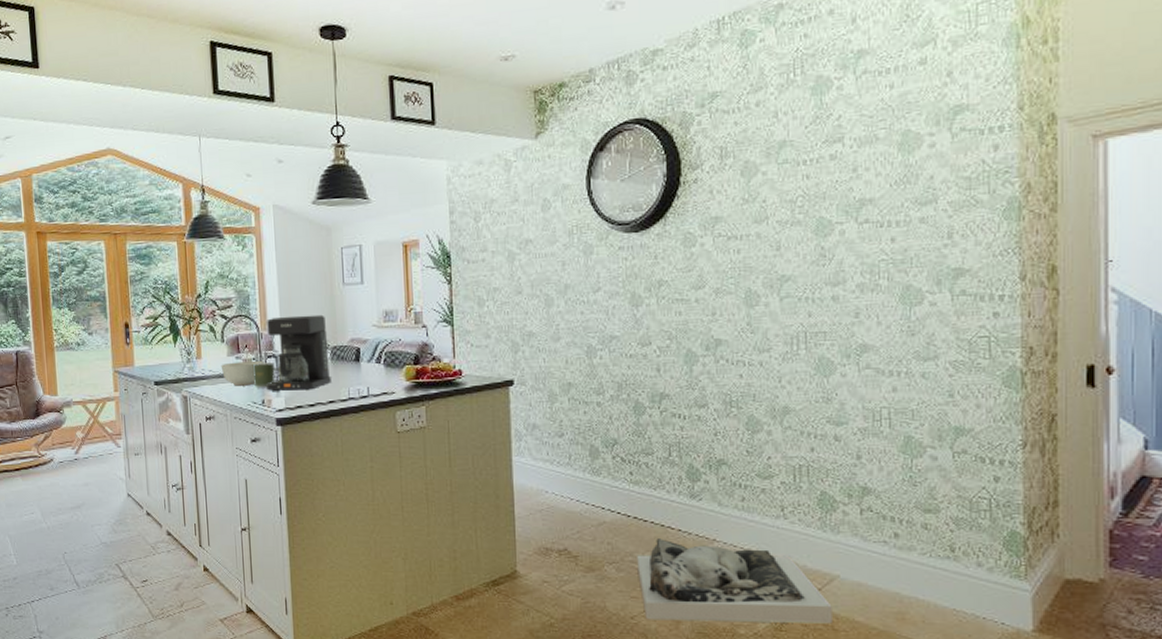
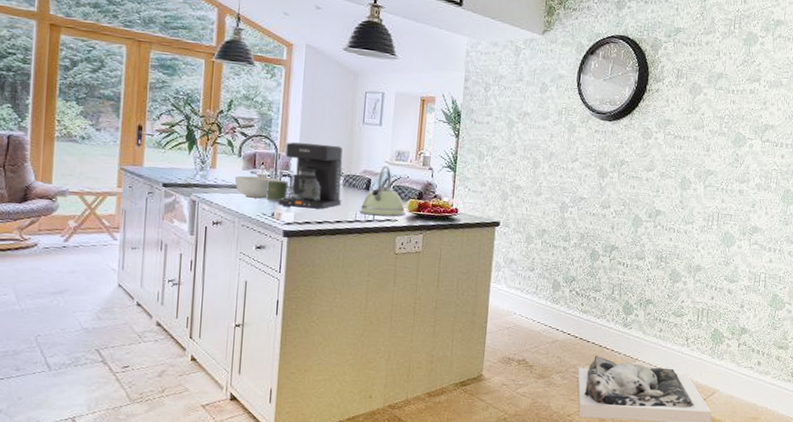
kettle: none [352,330,403,390] -> present [359,165,406,217]

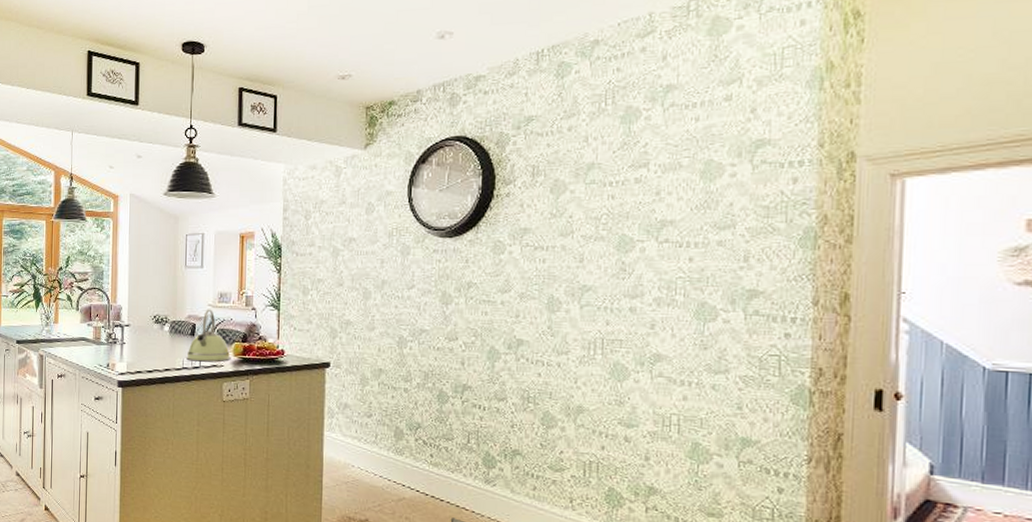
bowl: present [234,175,278,199] -> none [74,328,111,350]
mug: present [265,179,293,202] -> none [101,330,125,352]
coffee maker: present [278,142,343,209] -> none [112,291,168,358]

